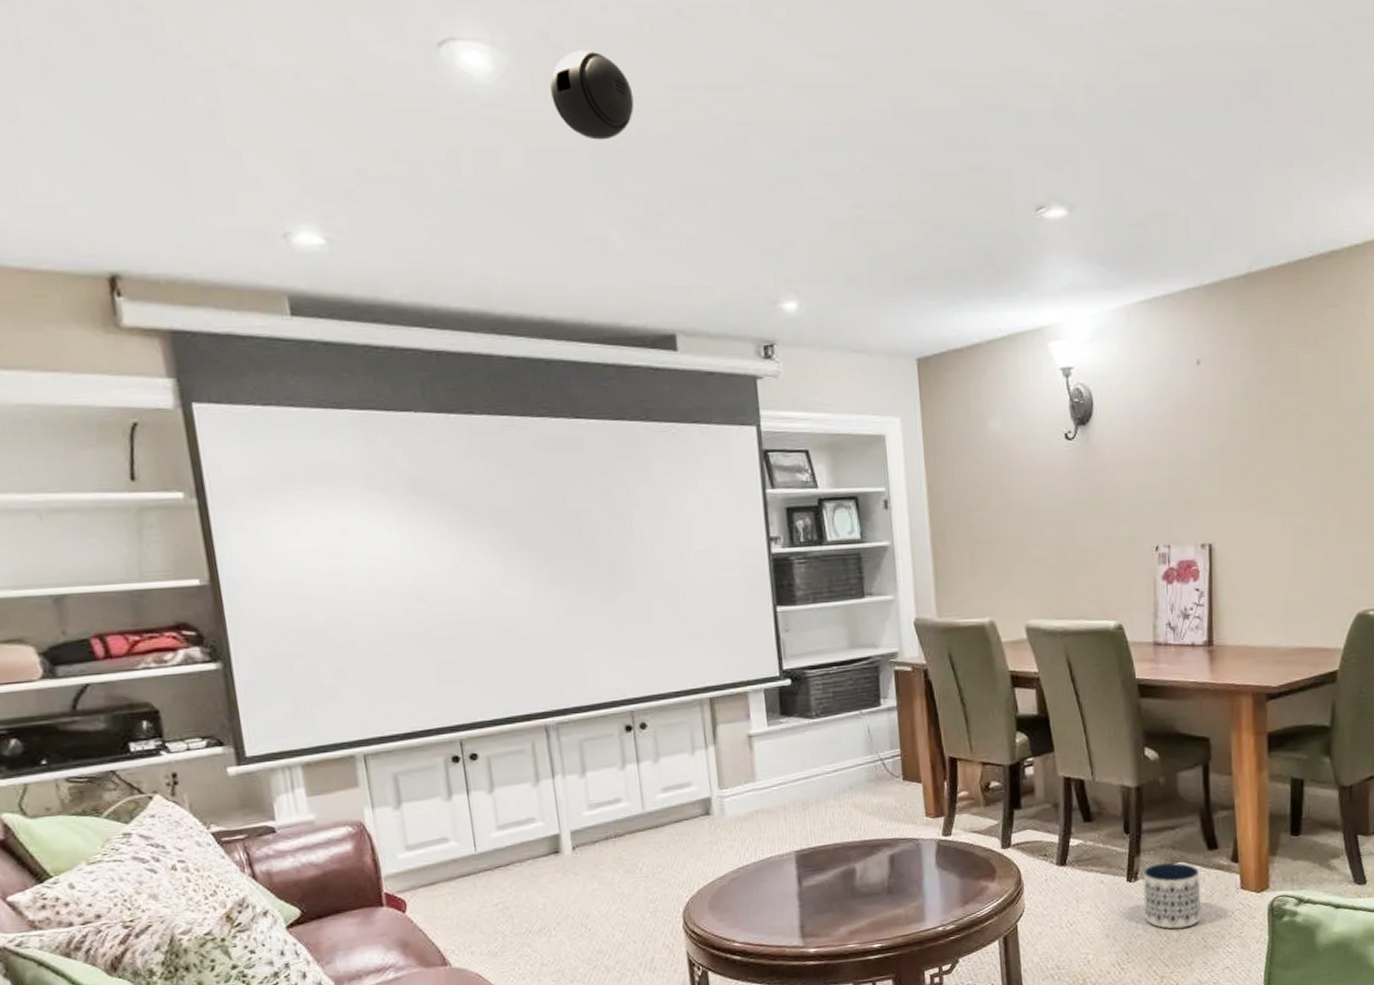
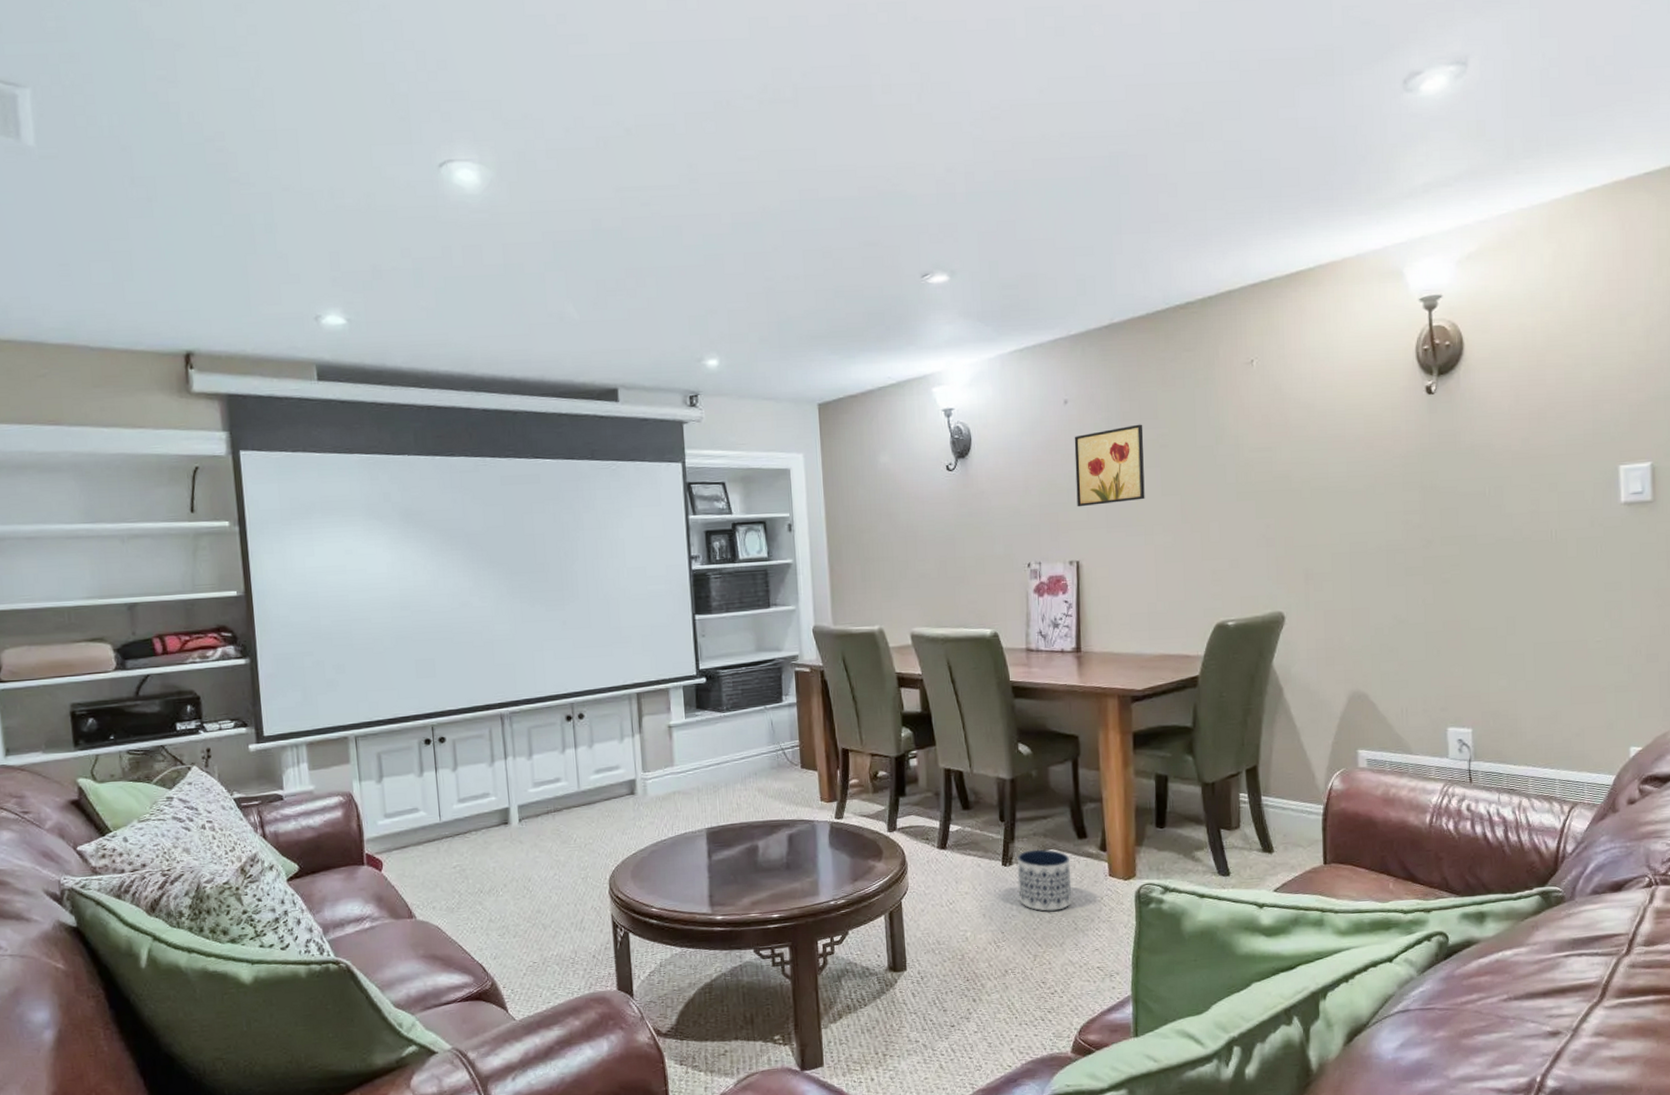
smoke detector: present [550,50,635,140] -> none [524,164,590,234]
wall art: none [1207,389,1284,483] -> present [1074,424,1145,507]

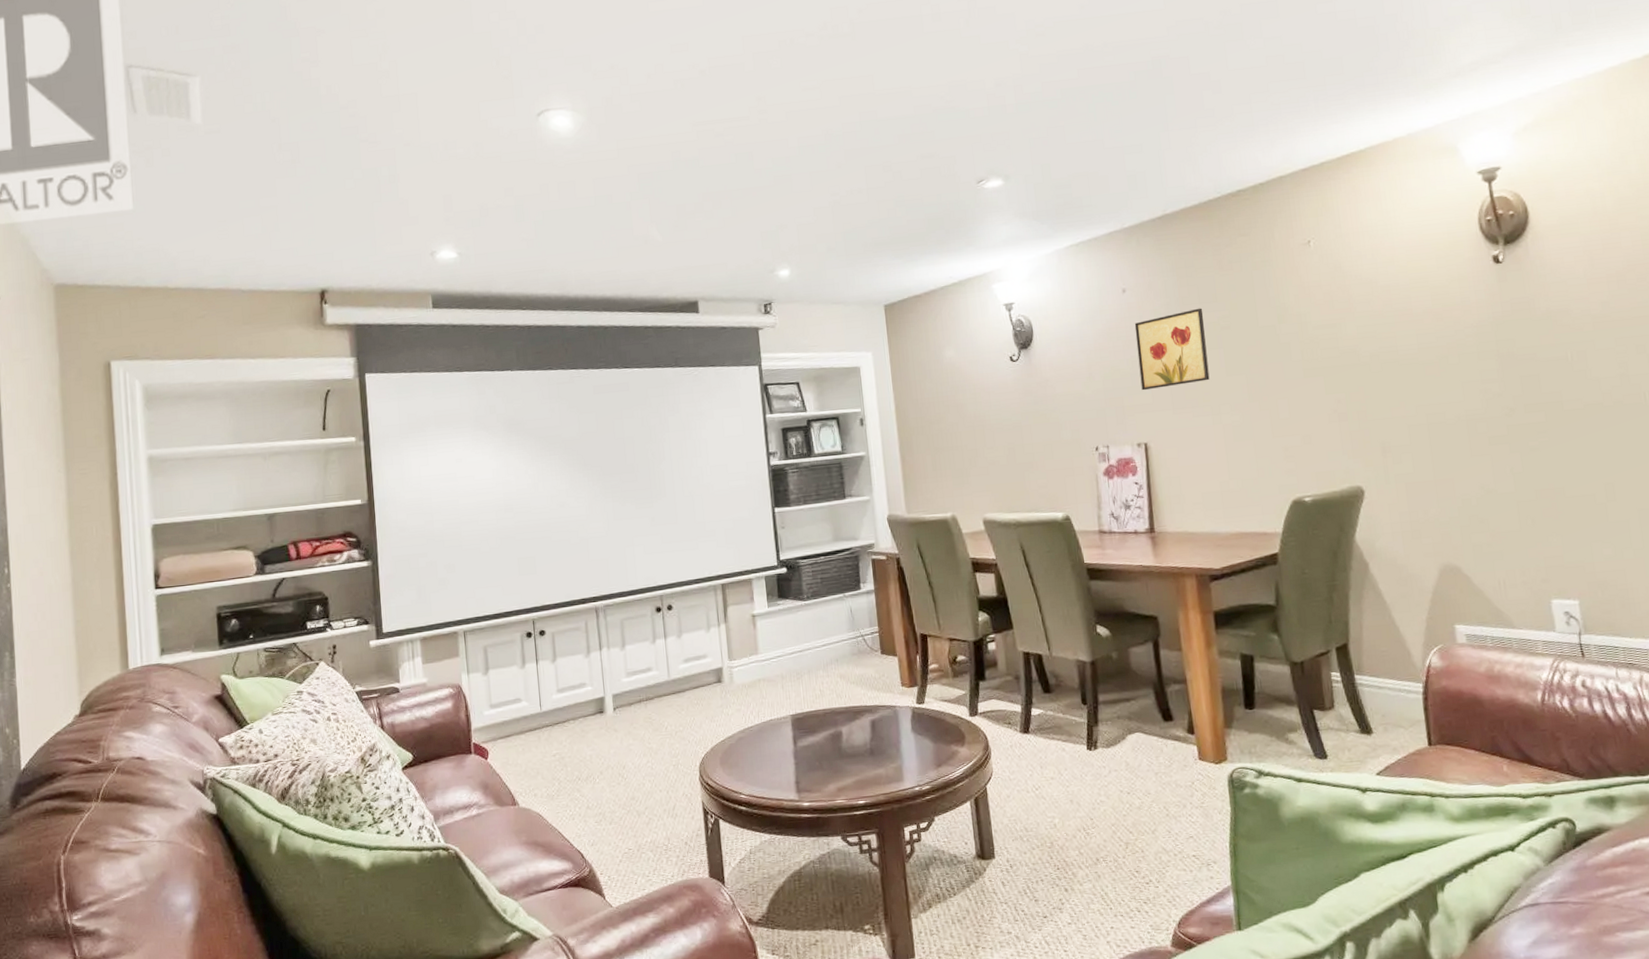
planter: present [1017,849,1072,912] -> none [1102,732,1161,797]

